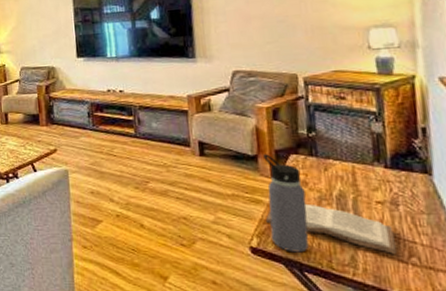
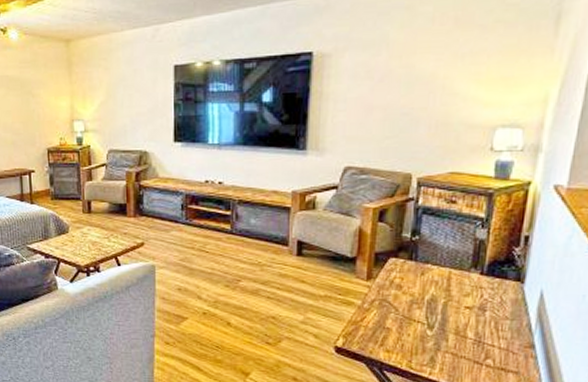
water bottle: present [263,154,309,253] -> none [358,256,398,353]
book: present [265,203,397,254] -> none [354,306,476,356]

